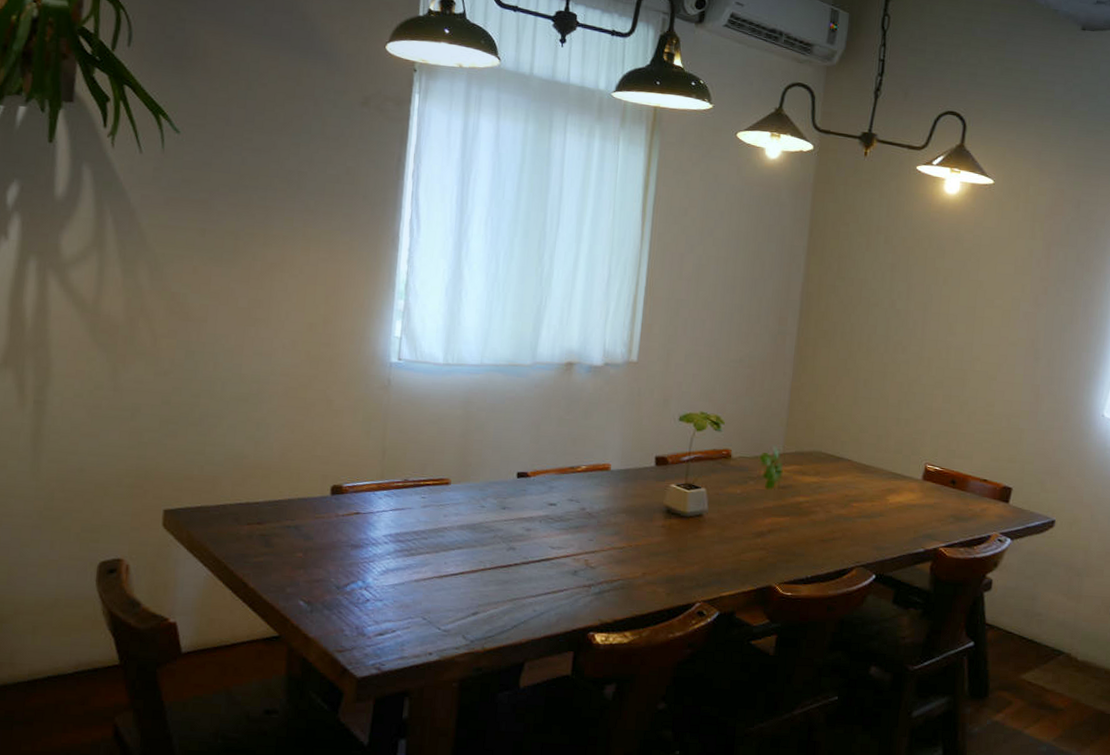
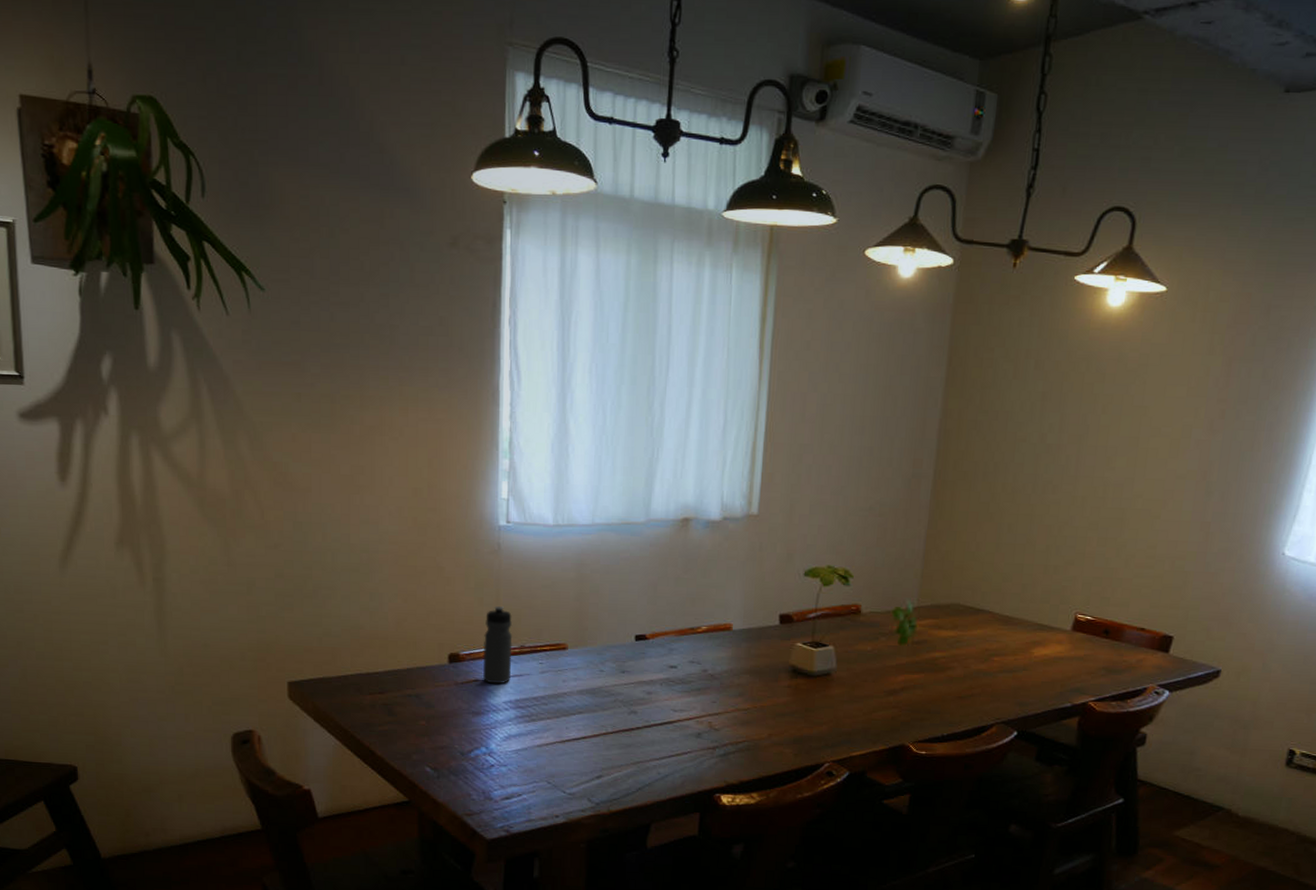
water bottle: none [365,440,398,518] -> present [482,606,513,685]

